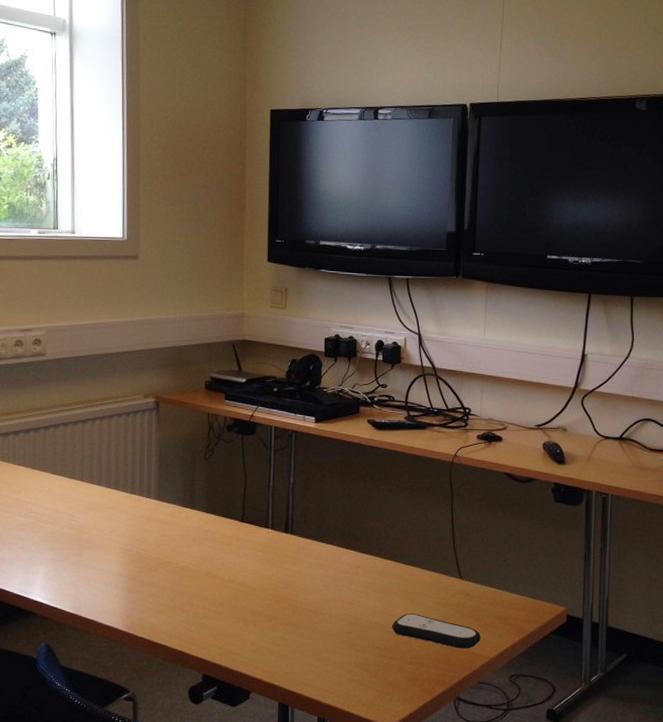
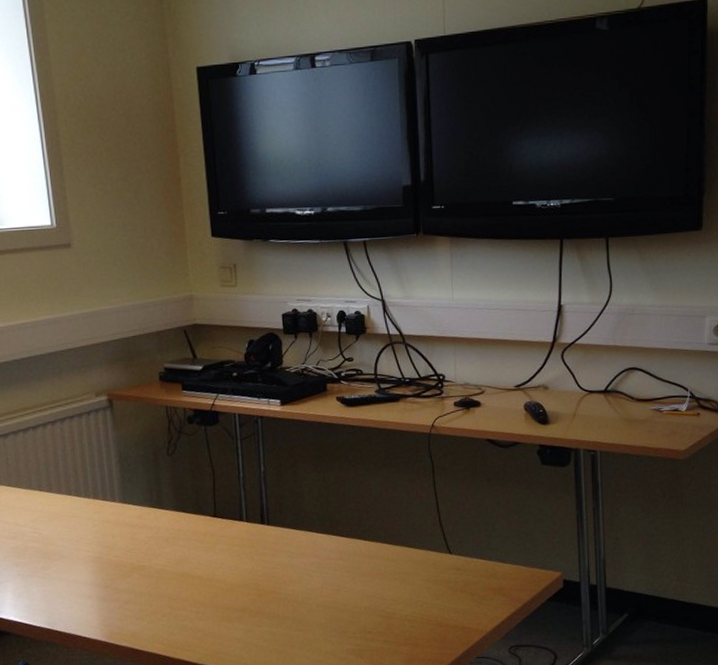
remote control: present [391,613,481,649] -> none [382,594,476,625]

